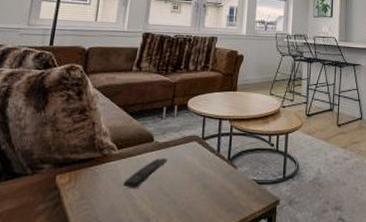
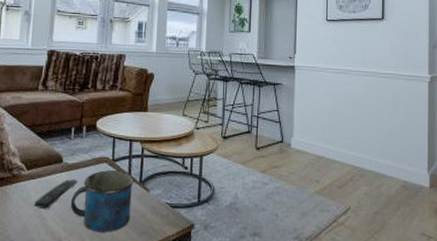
mug: none [159,148,223,211] -> present [70,170,135,233]

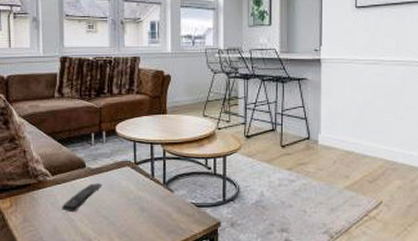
mug: present [70,170,135,233] -> none [96,173,158,232]

